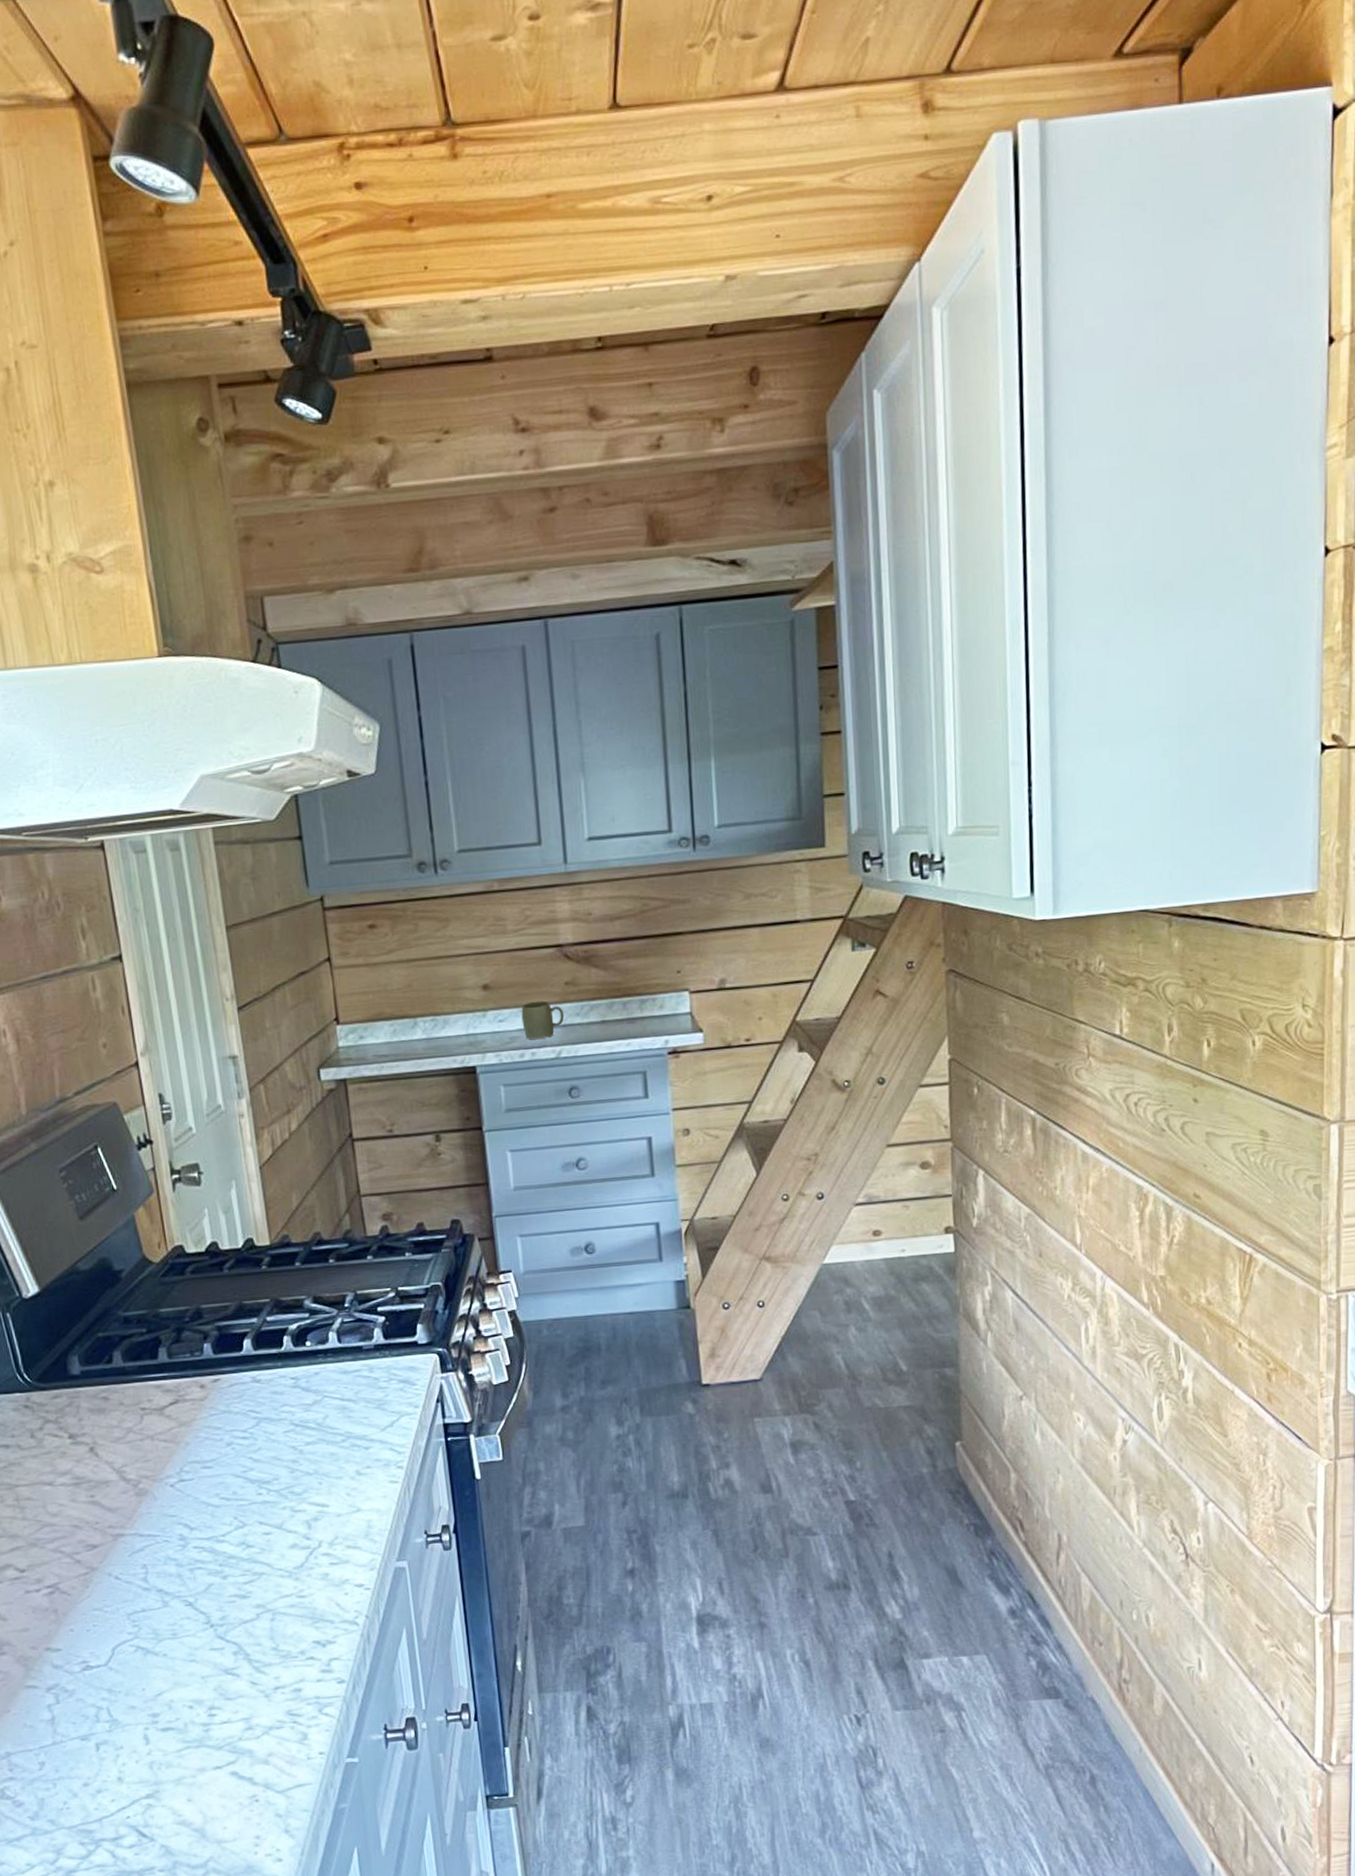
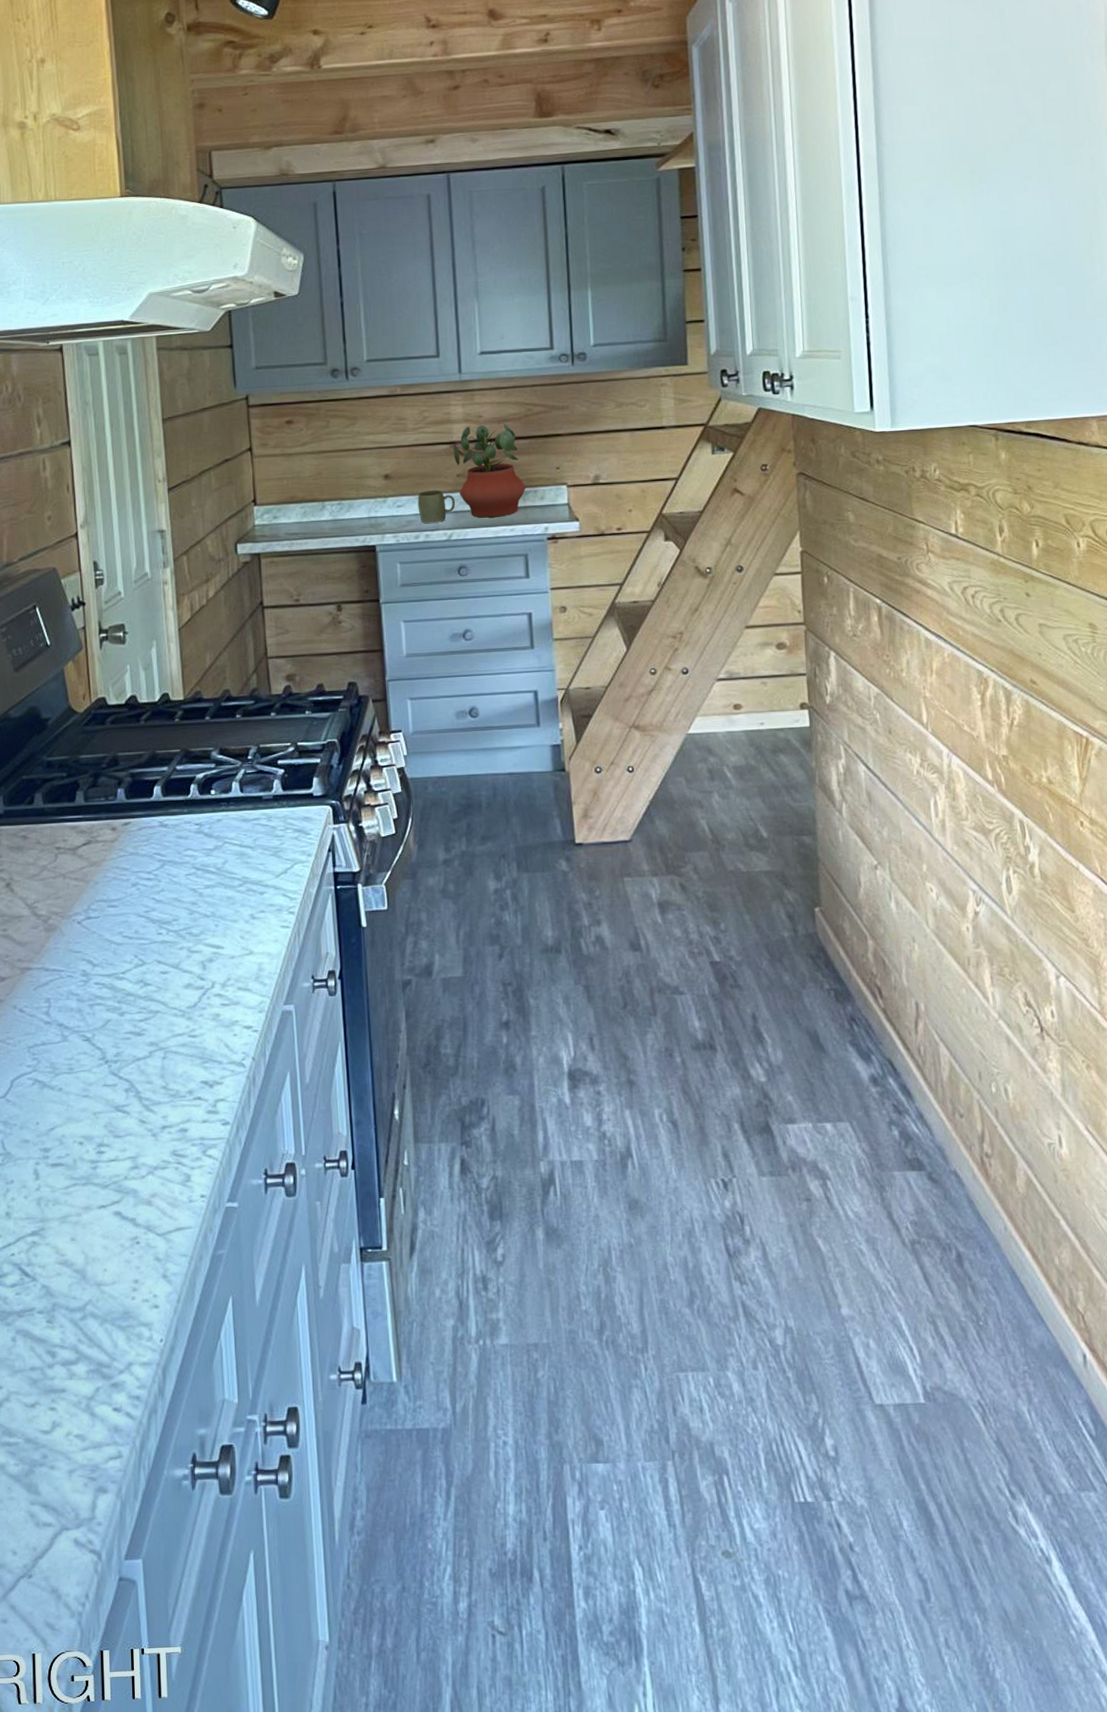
potted plant: none [559,921,643,1032] -> present [453,423,526,518]

